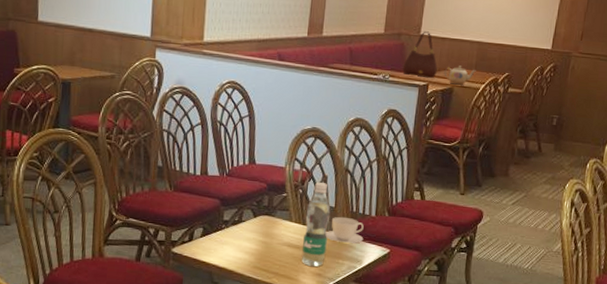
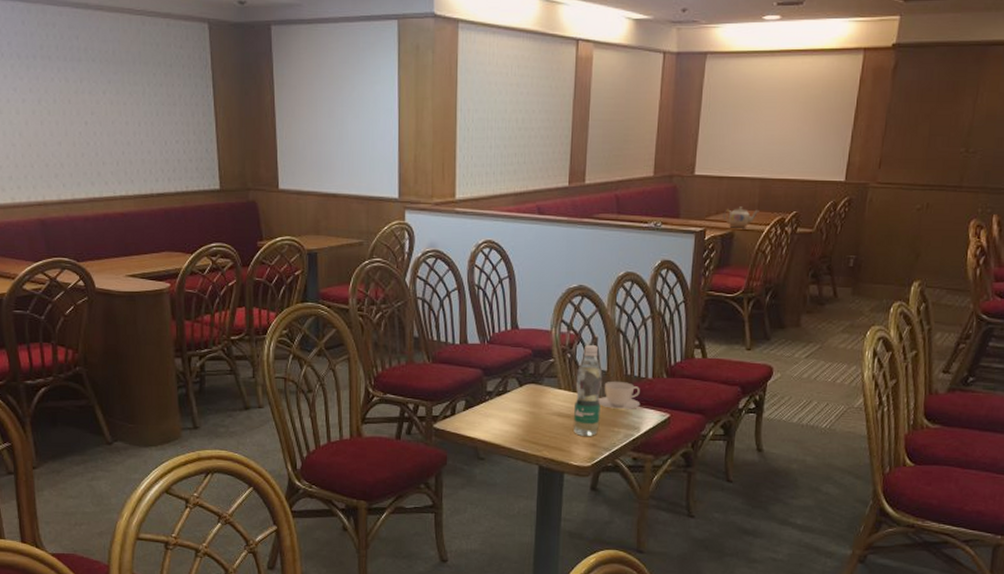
handbag: present [403,31,438,78] -> none [676,171,715,222]

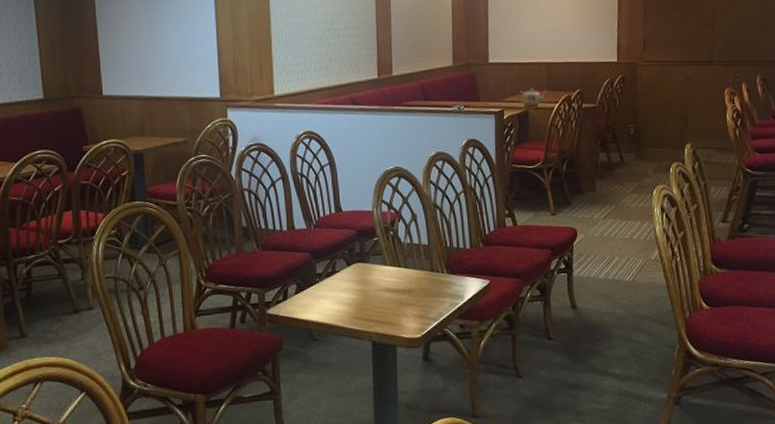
bottle: present [573,345,603,437] -> none [399,221,426,310]
teacup: present [598,381,641,409] -> none [422,253,462,280]

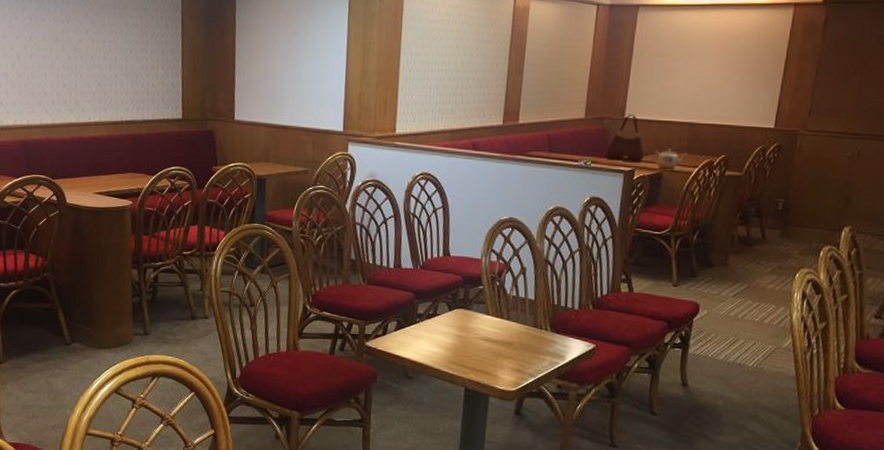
handbag: none [476,59,510,104] -> present [606,114,644,163]

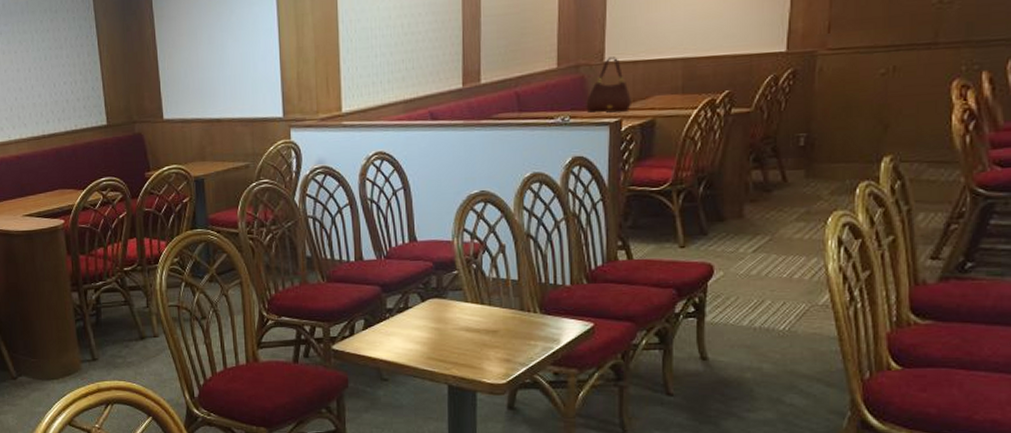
teapot: present [652,149,688,170] -> none [641,91,684,115]

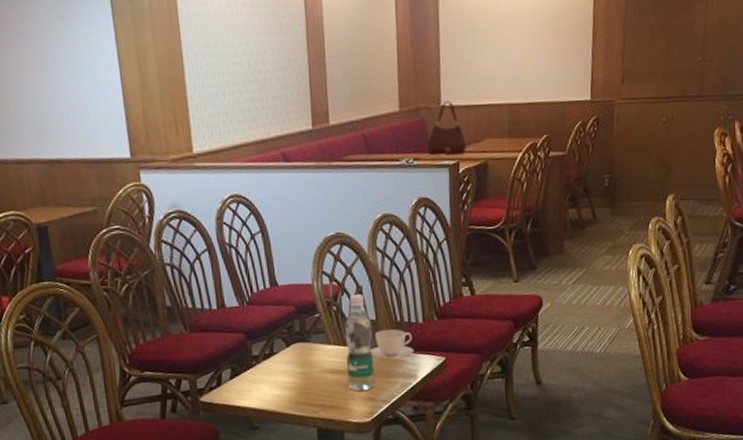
bottle: none [482,253,514,352] -> present [344,294,375,392]
teacup: none [510,290,559,320] -> present [370,329,414,359]

